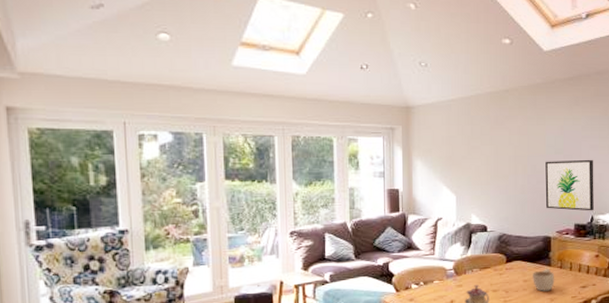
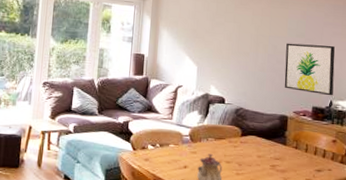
cup: present [533,268,555,292] -> none [267,146,290,170]

